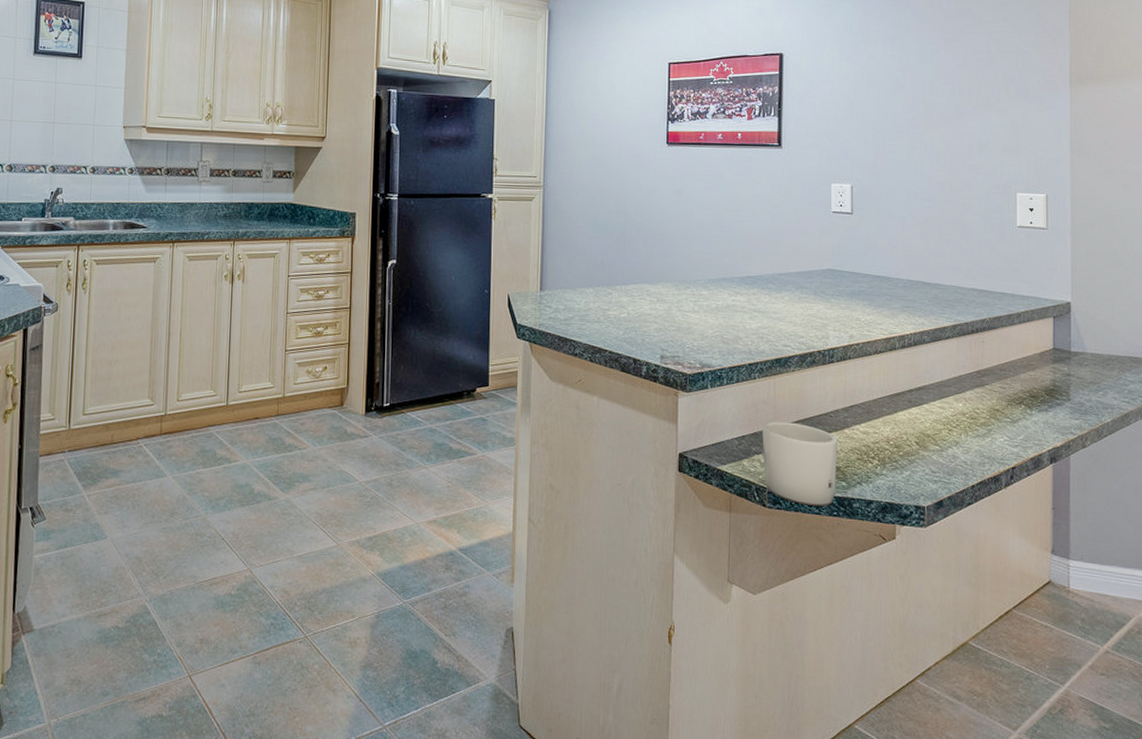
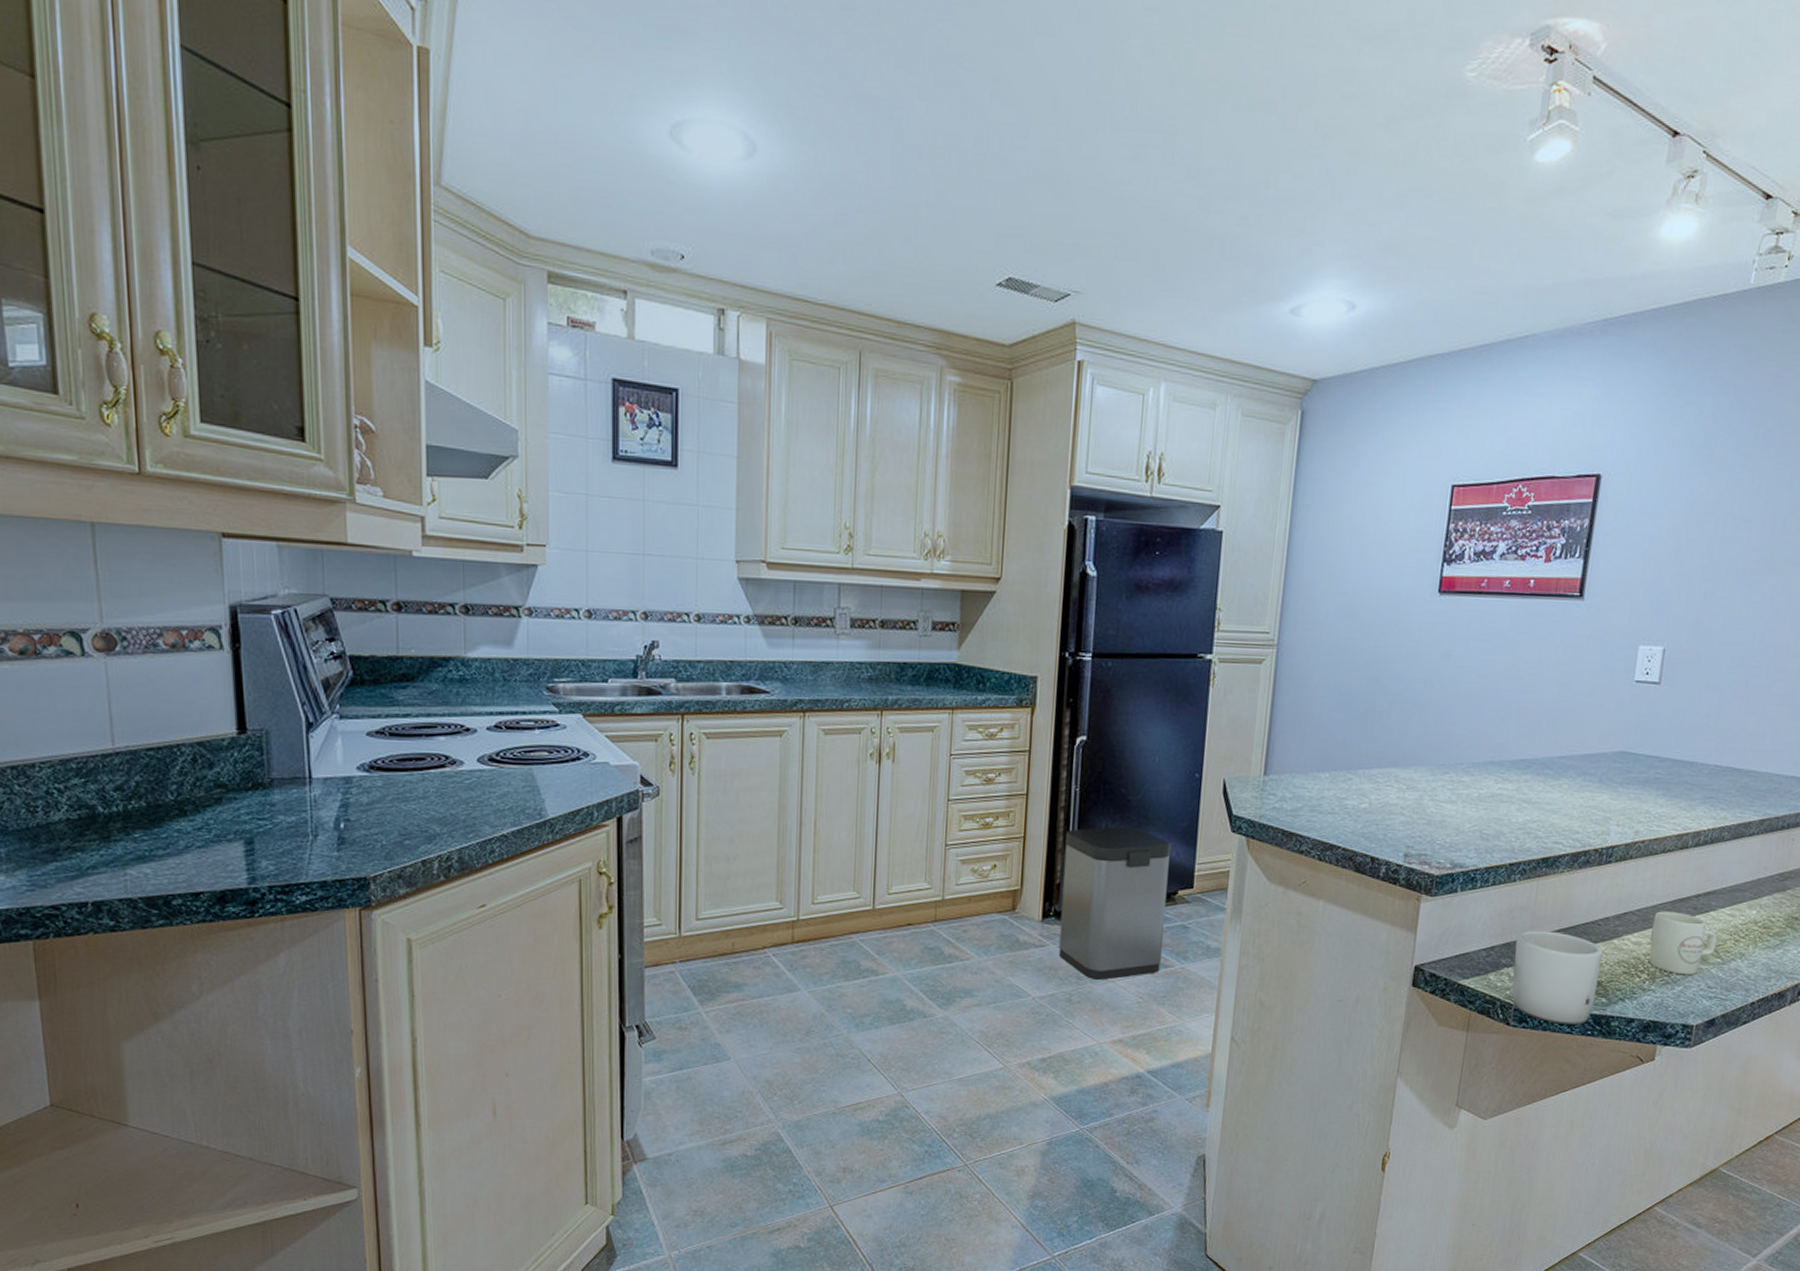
pedal bin: none [380,334,468,466] -> present [1059,826,1171,980]
mug: none [876,404,933,461] -> present [1649,911,1717,976]

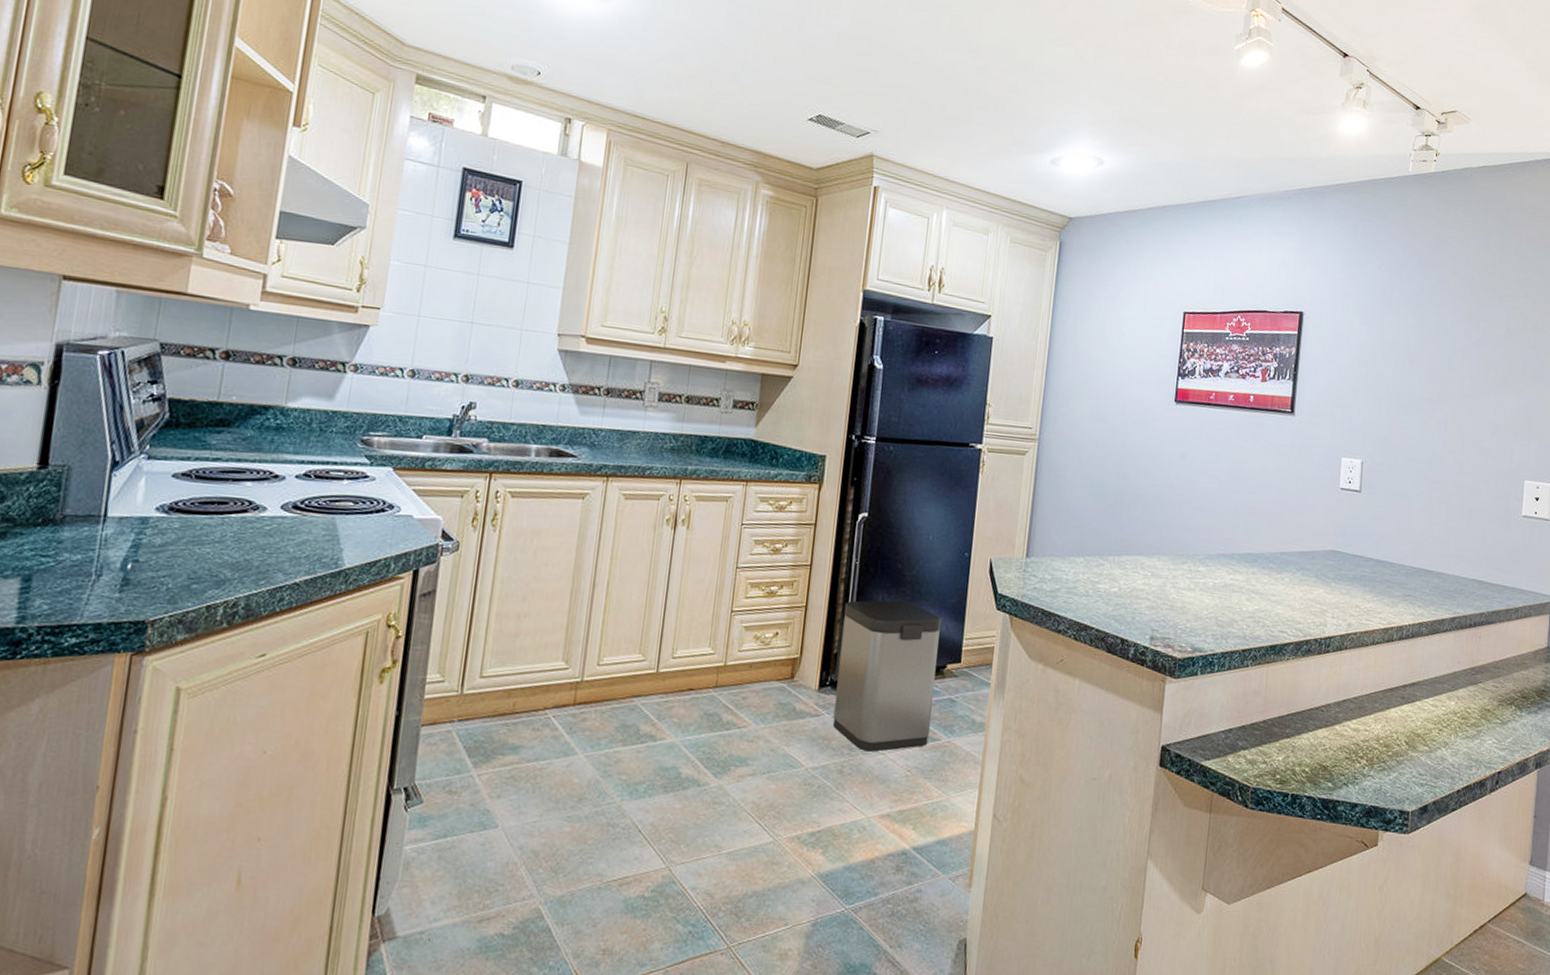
mug: present [1511,930,1603,1025] -> none [1248,714,1327,809]
mug: present [1649,911,1717,976] -> none [1366,699,1424,762]

